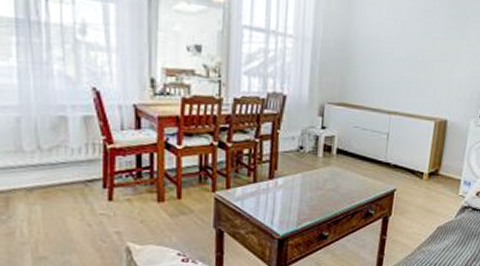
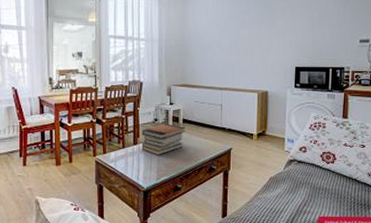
book stack: none [279,153,339,194] -> present [142,123,185,155]

